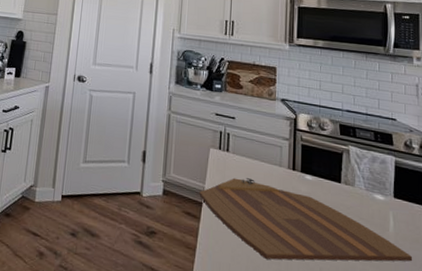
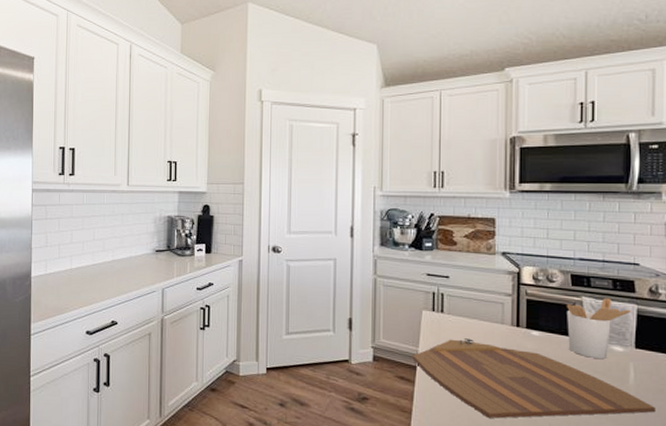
utensil holder: none [336,148,390,207] -> present [567,298,632,360]

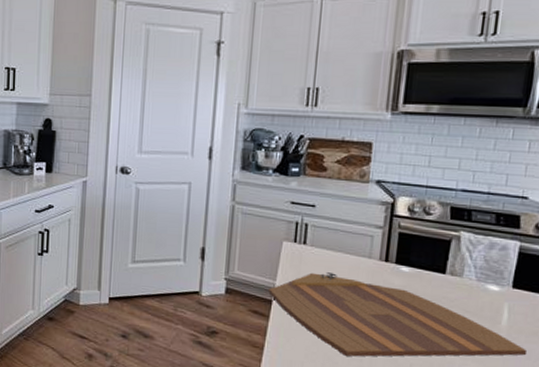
utensil holder: present [567,298,632,360] -> none [439,233,513,299]

